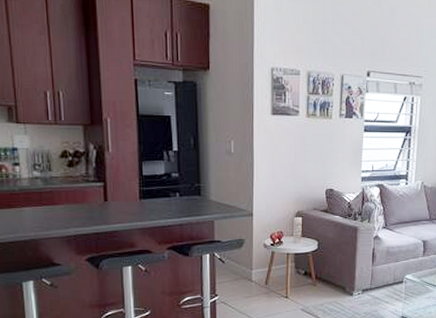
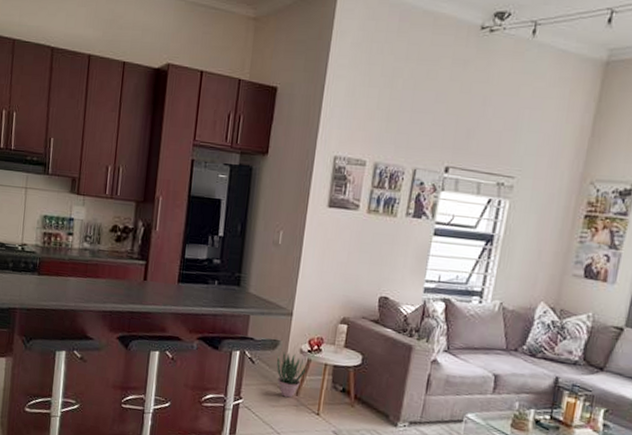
potted plant: none [244,248,273,288] -> present [276,352,308,398]

